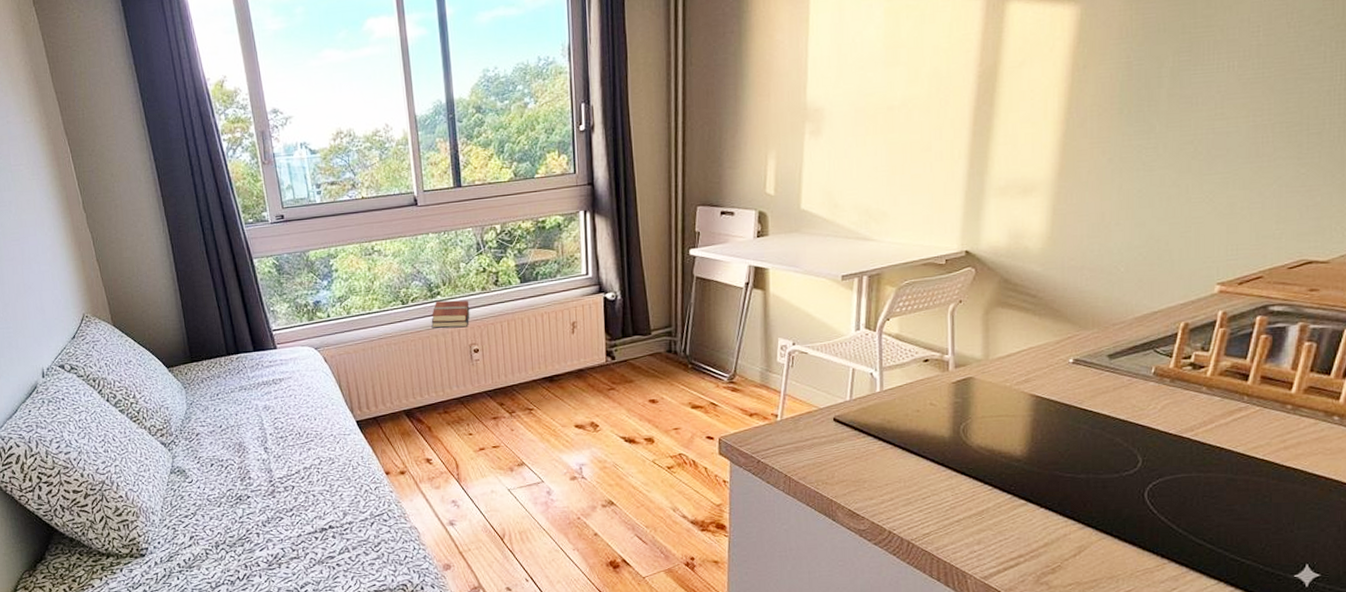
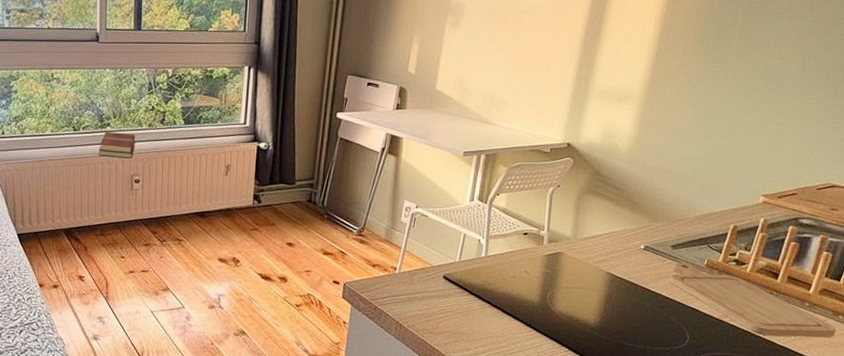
chopping board: none [1109,374,1332,449] -> present [669,263,837,337]

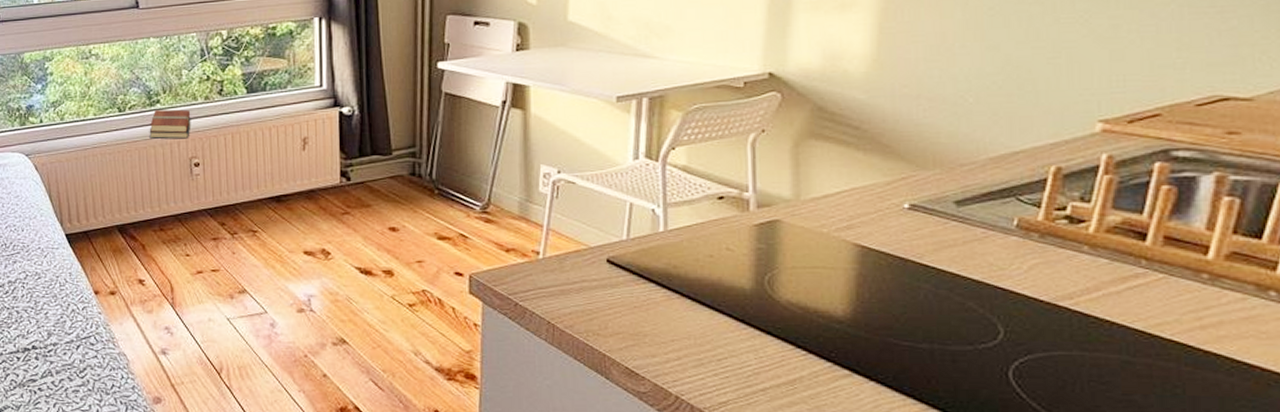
chopping board: present [669,263,837,337] -> none [957,225,1267,326]

